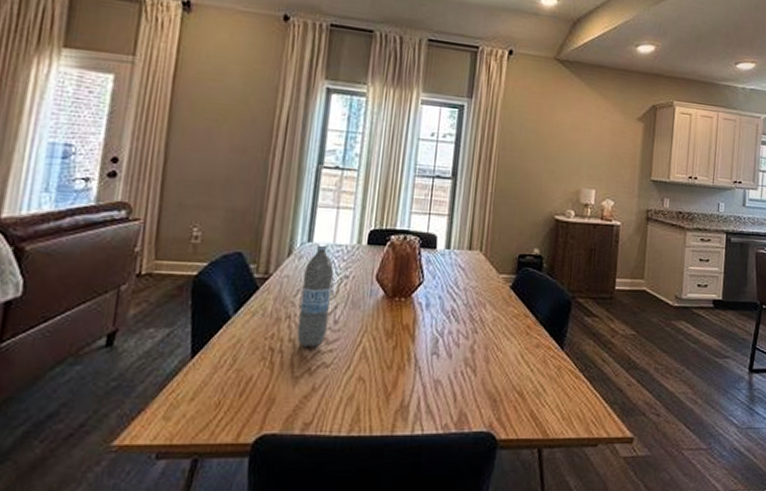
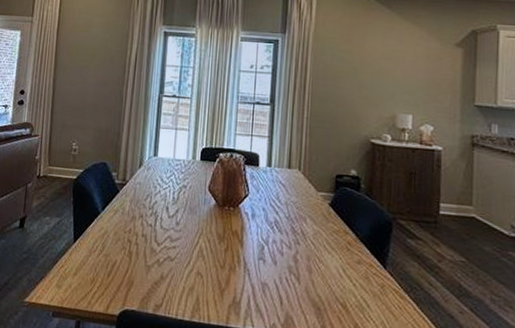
water bottle: present [296,243,334,347] -> none [148,158,174,243]

